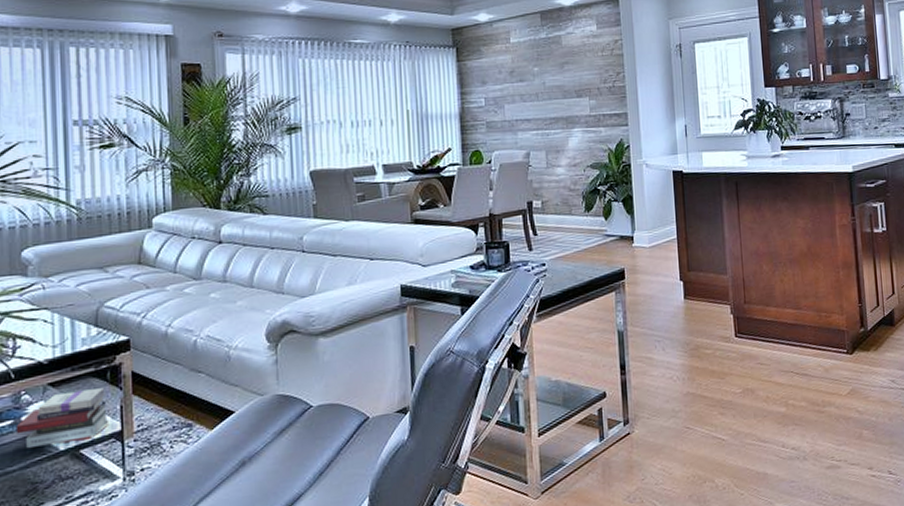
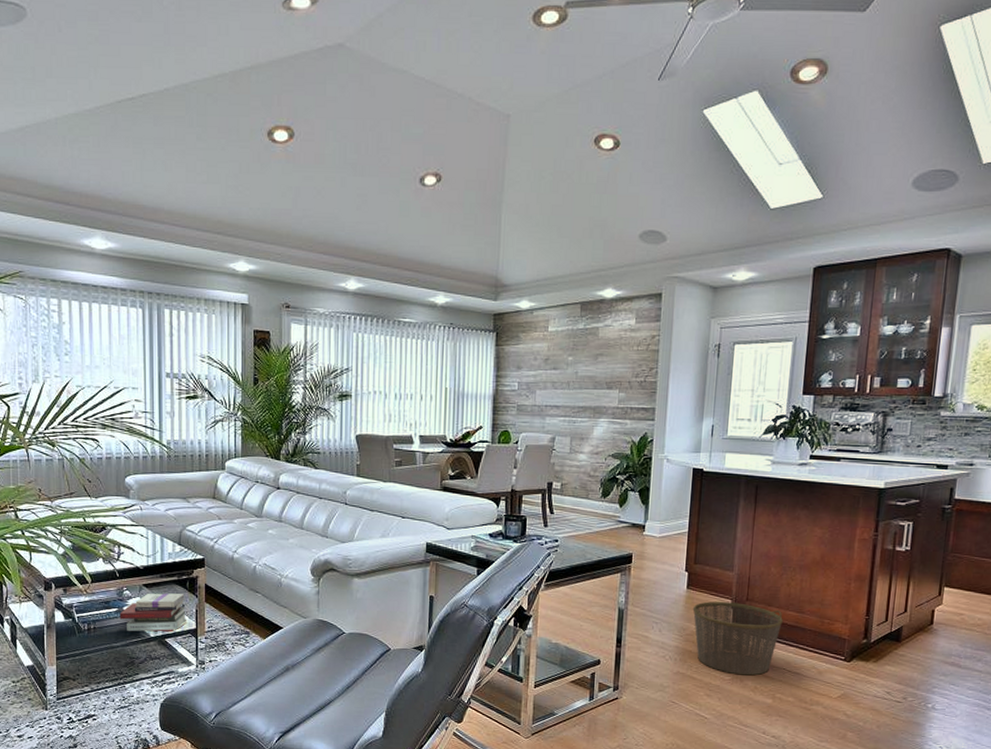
basket: none [693,307,783,386] -> present [692,601,783,676]

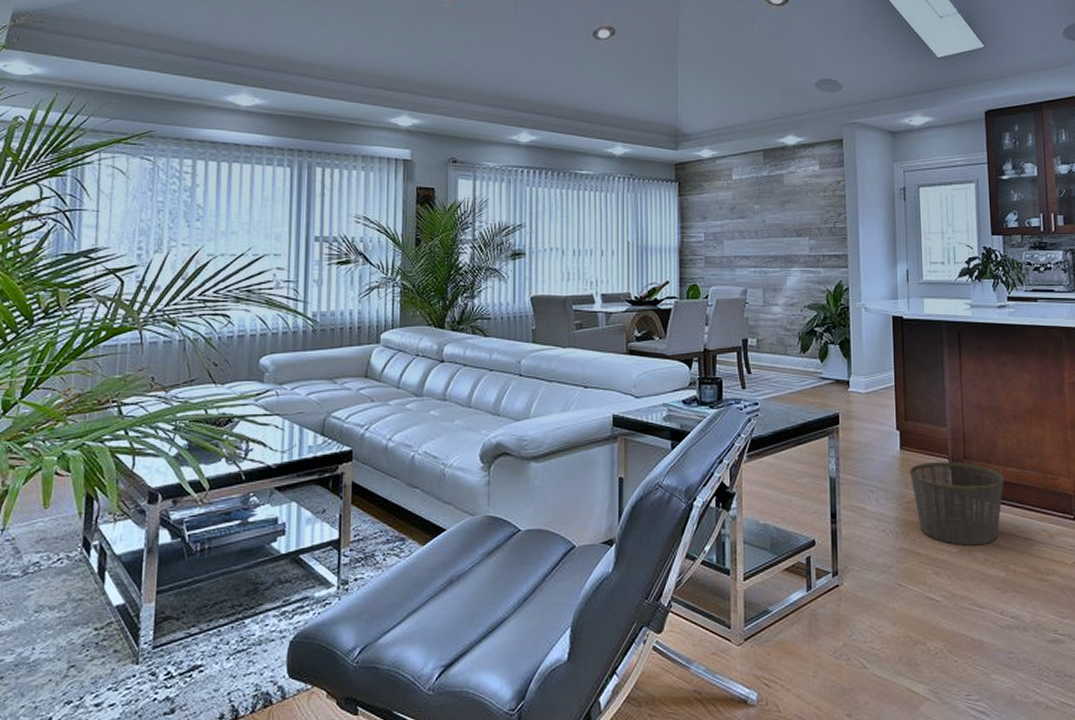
books: present [119,593,187,633] -> none [242,494,329,550]

